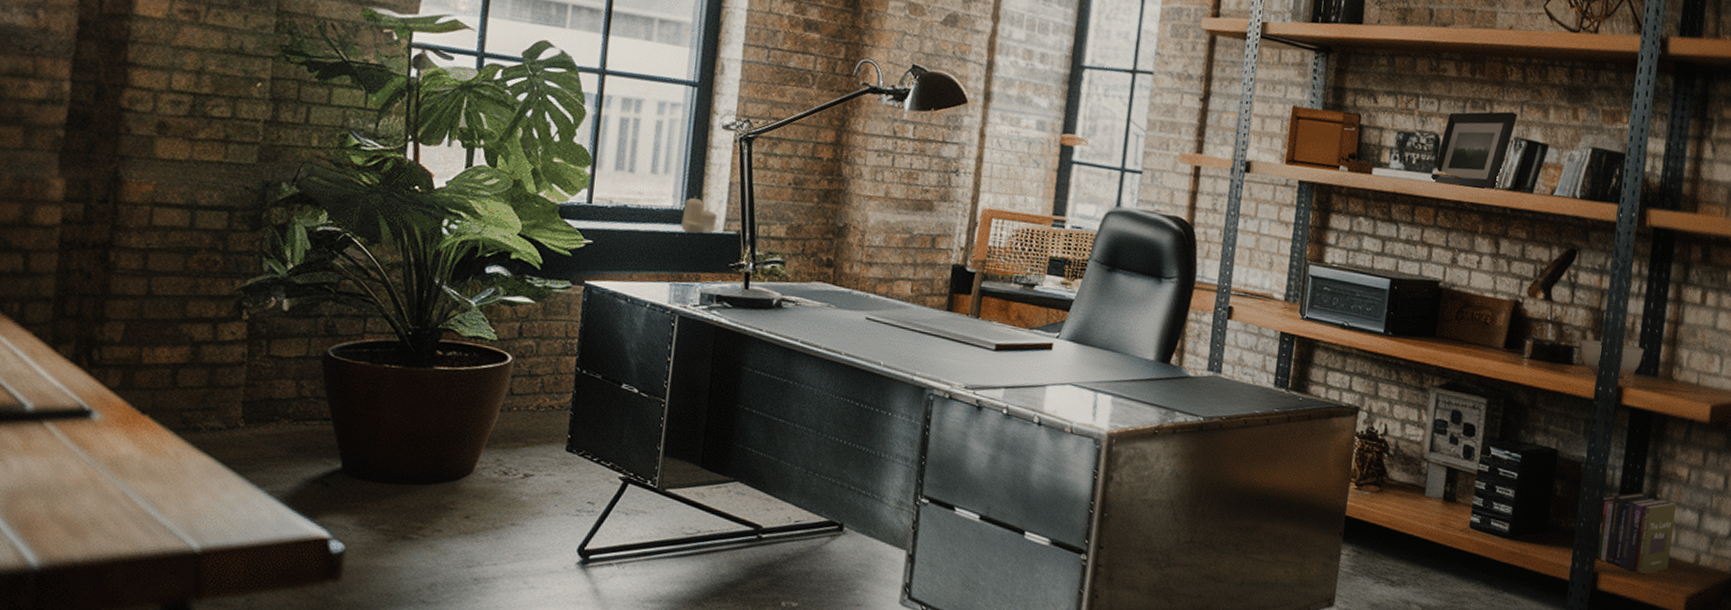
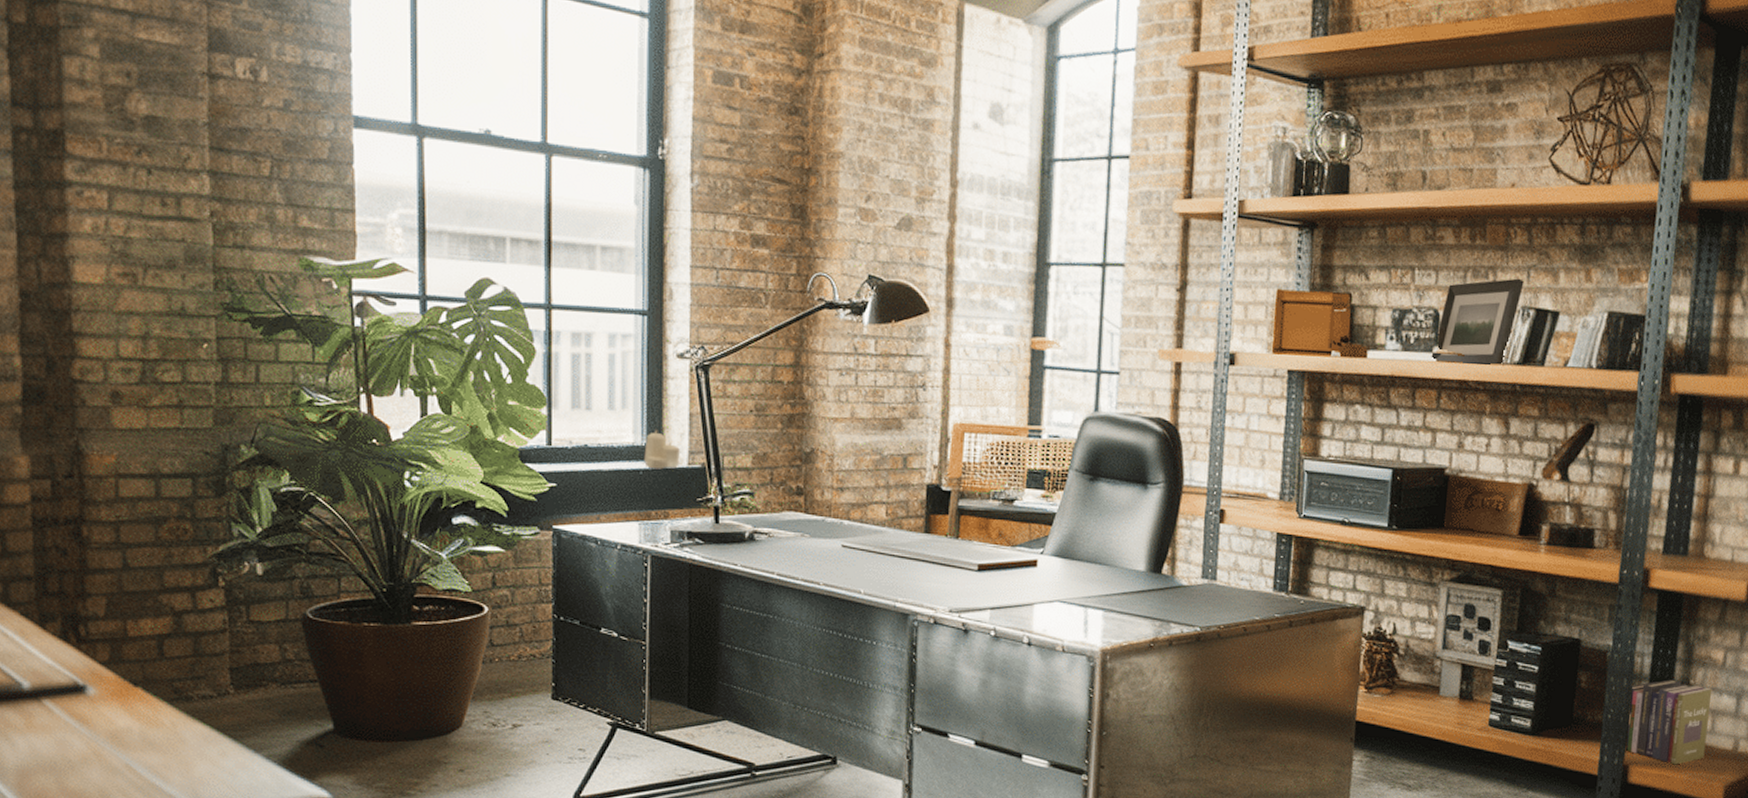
bowl: present [1580,339,1645,379] -> none [1601,520,1673,560]

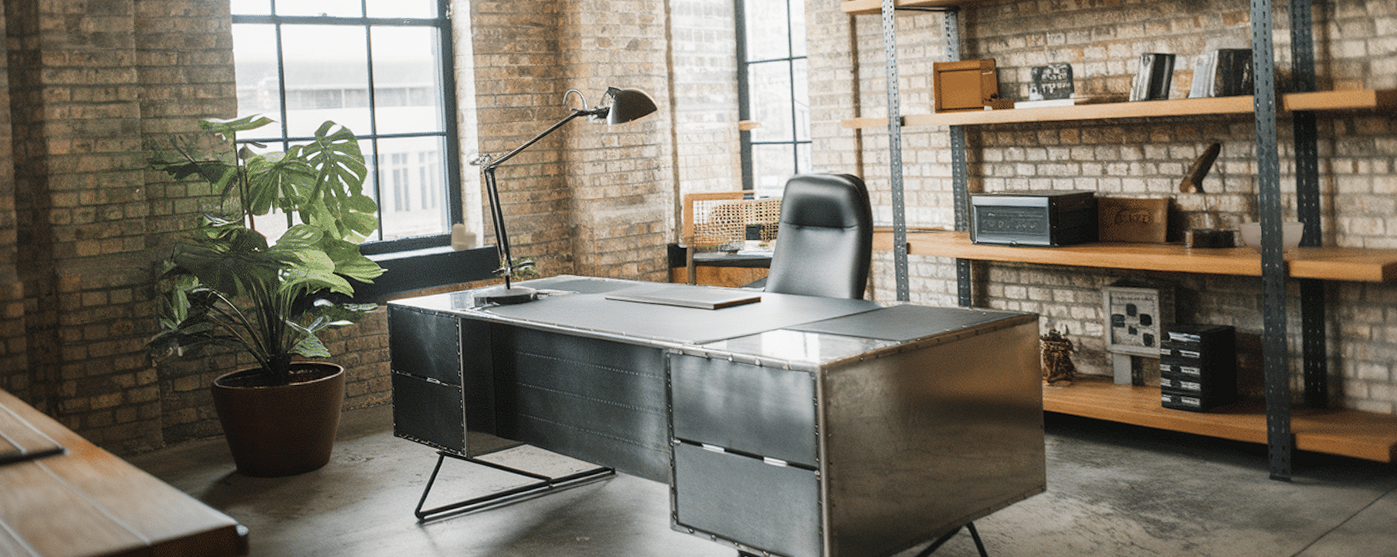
picture frame: present [1431,278,1524,367] -> none [1069,31,1141,105]
bowl: none [1601,520,1673,560] -> present [1239,221,1305,254]
books: present [1625,679,1712,765] -> none [1288,355,1366,431]

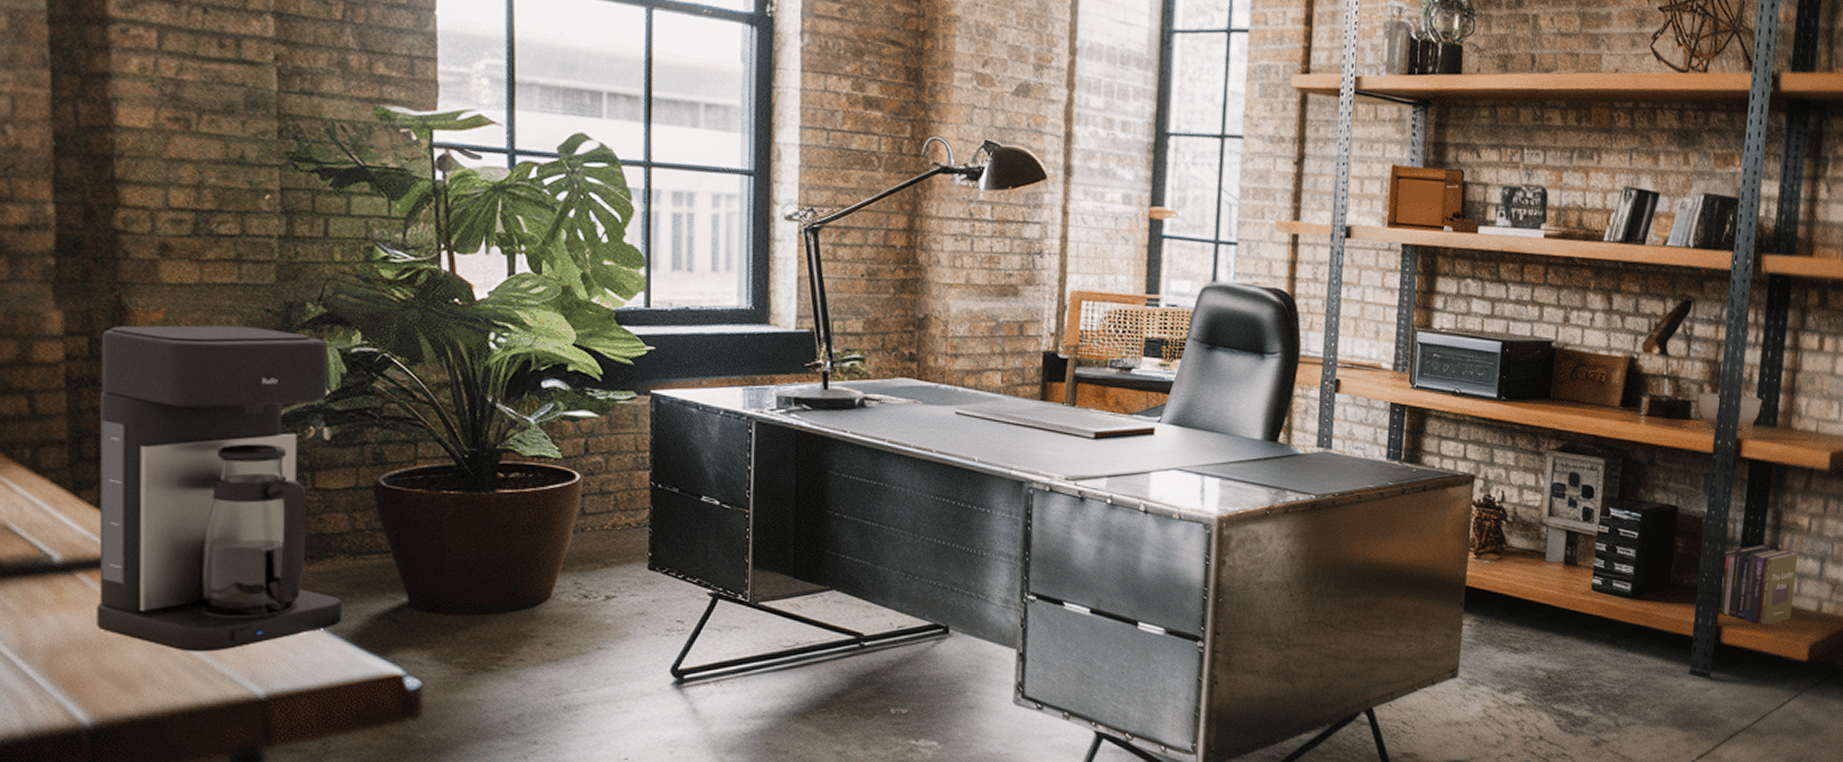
coffee maker: none [44,281,195,513] -> present [96,325,342,652]
candle: present [451,221,477,252] -> none [749,293,787,334]
books: none [1288,355,1366,431] -> present [1718,544,1799,626]

